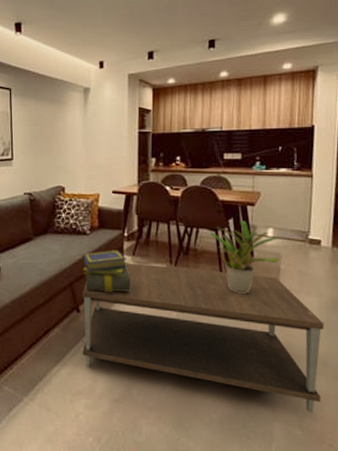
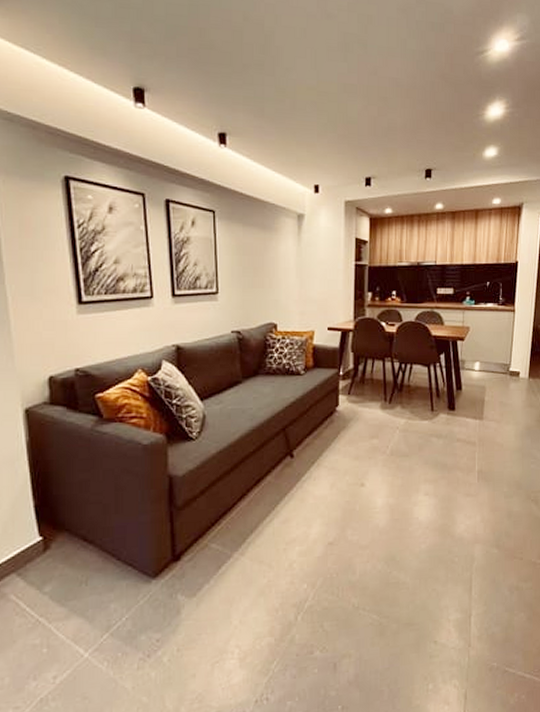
stack of books: present [82,250,131,293] -> none [296,390,346,435]
coffee table: present [82,263,324,414] -> none [296,402,520,533]
potted plant: present [210,221,280,294] -> none [423,355,485,427]

